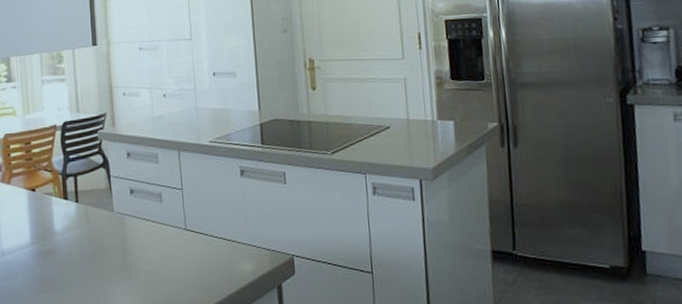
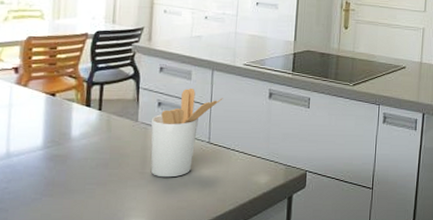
utensil holder: none [127,171,193,269] -> present [150,87,223,178]

